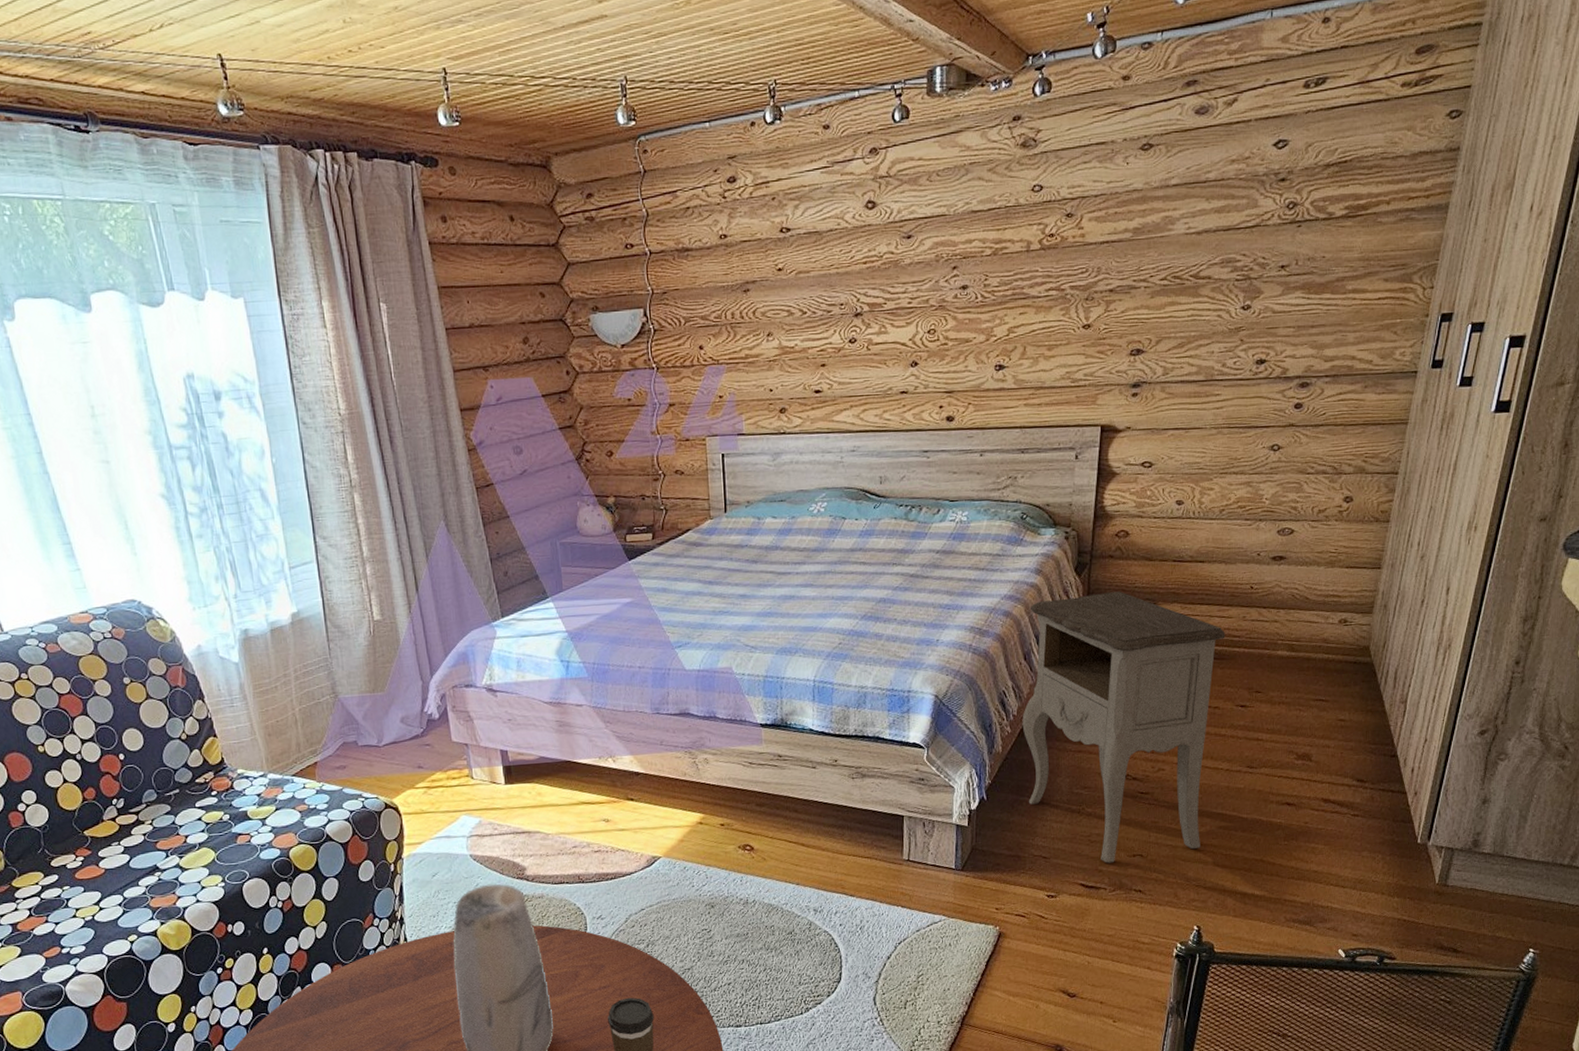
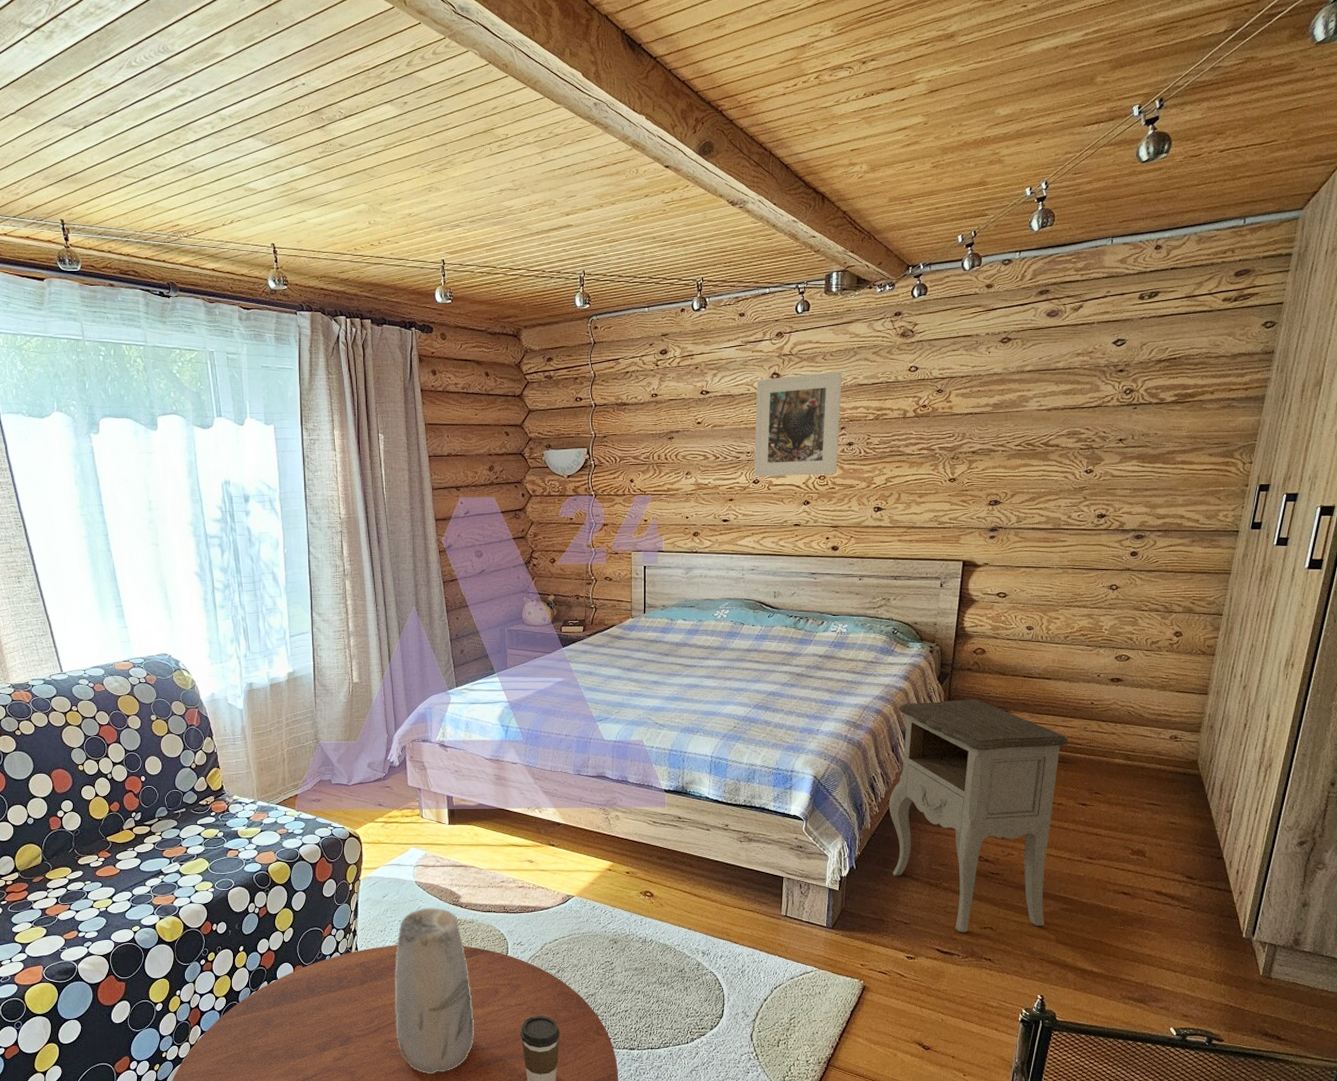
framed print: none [848,195,952,335] -> present [753,371,842,477]

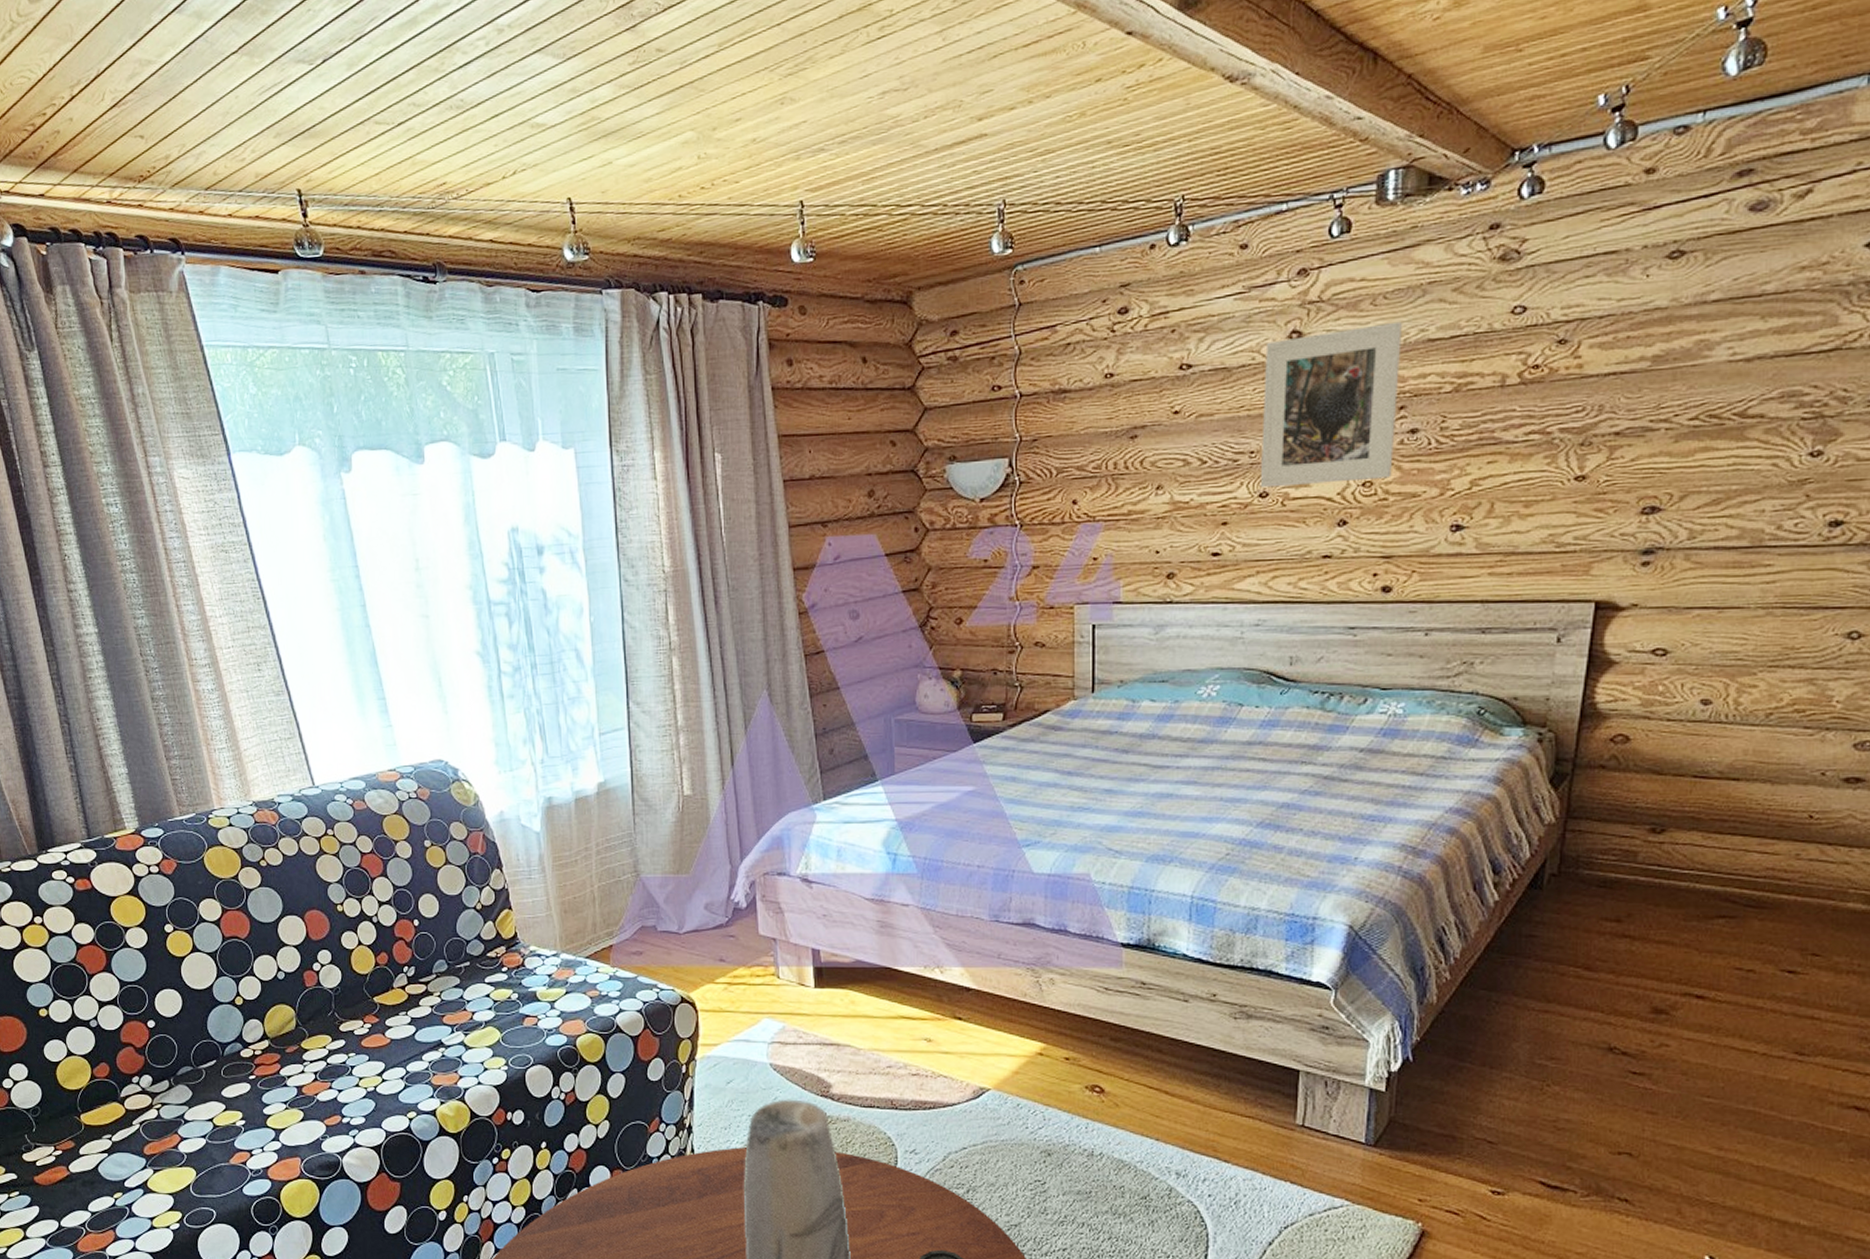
nightstand: present [889,699,1069,933] -> none [1466,812,1768,1160]

